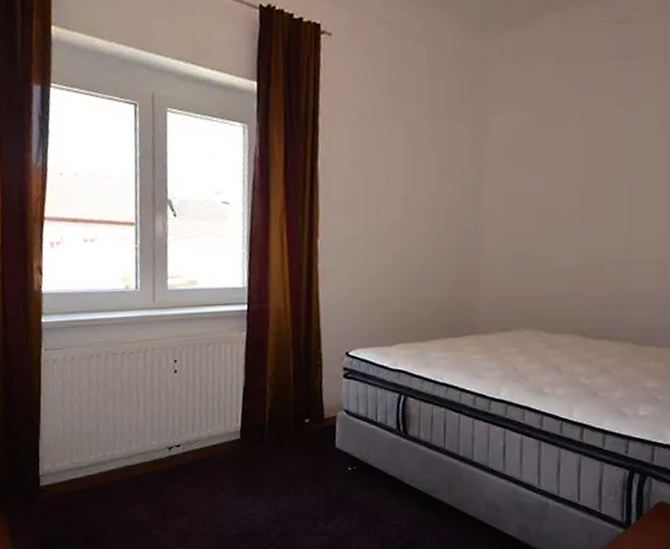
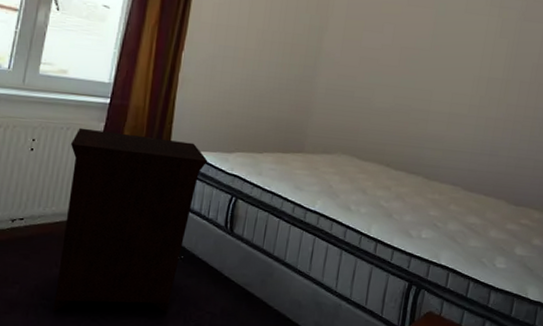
nightstand: none [213,340,366,540] -> present [52,127,208,313]

